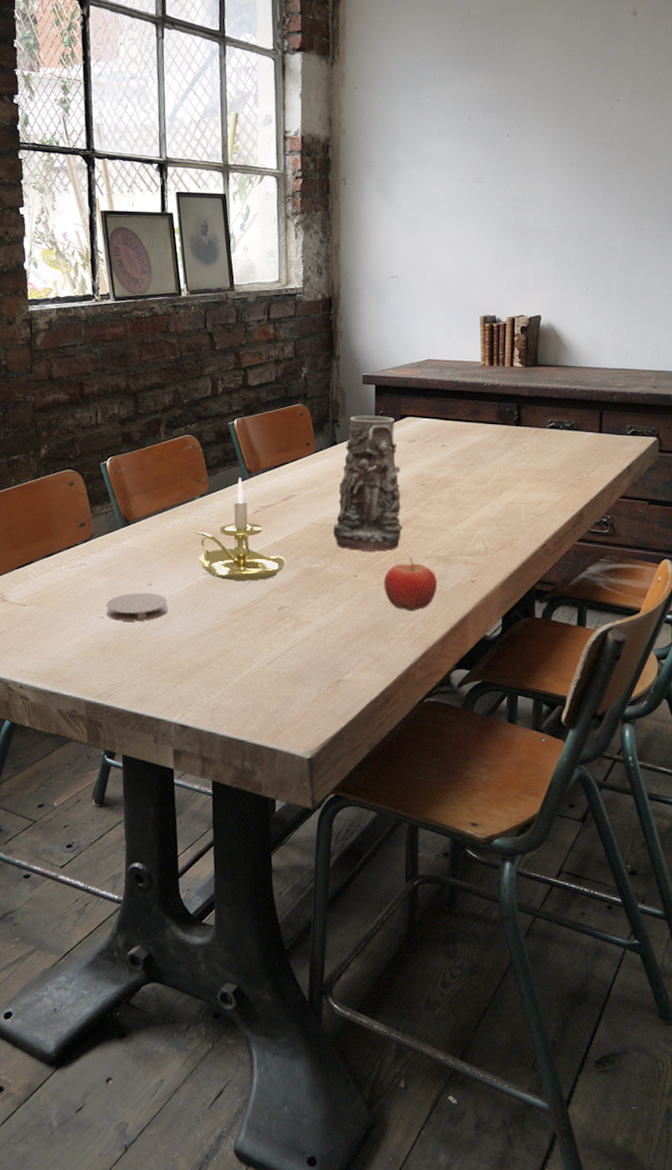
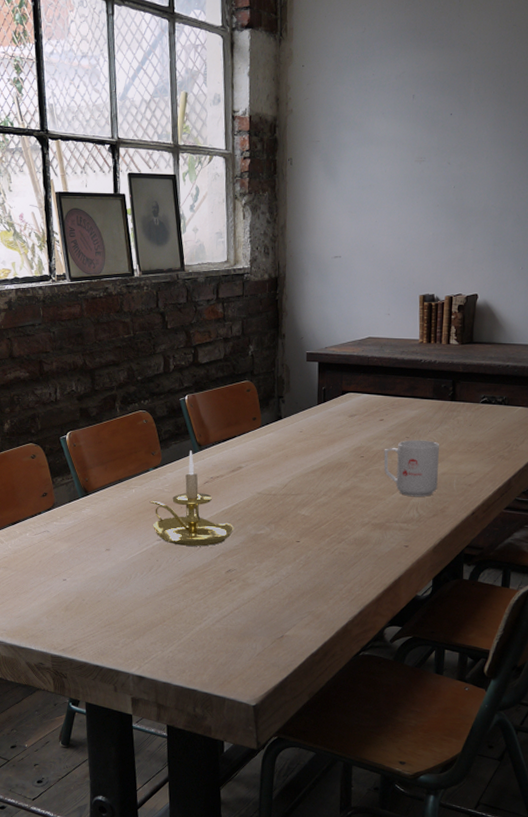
coaster: present [106,592,168,622] -> none [68,557,126,584]
vase: present [333,415,403,552] -> none [278,391,342,519]
fruit: present [384,558,437,612] -> none [324,525,373,574]
mug: none [446,466,505,527] -> present [383,439,439,497]

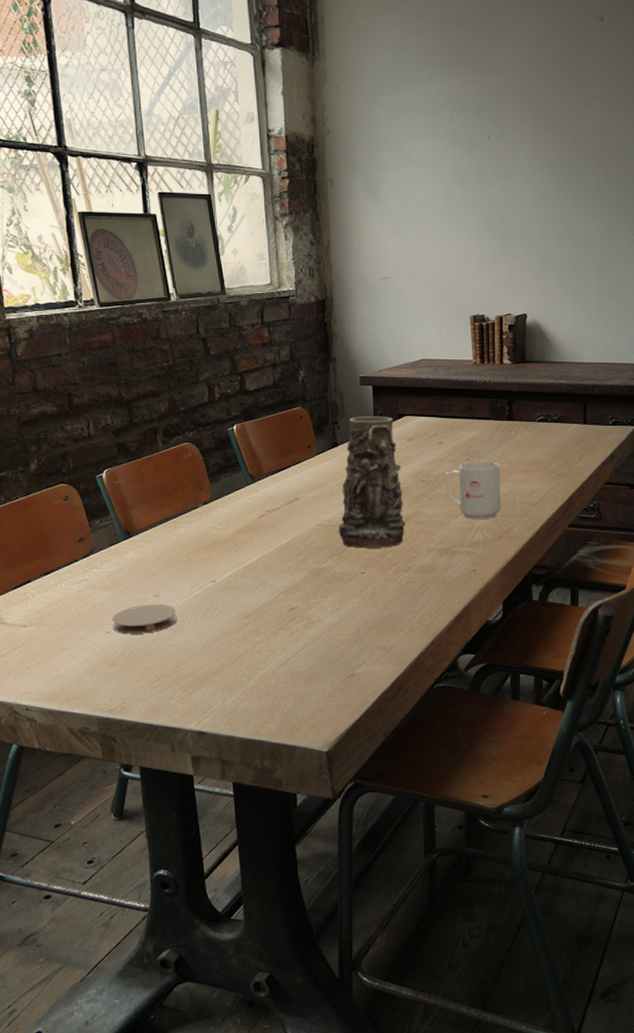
coaster: none [68,557,126,584] -> present [112,603,178,634]
candle holder: present [149,450,234,546] -> none [200,483,295,586]
vase: none [278,391,342,519] -> present [339,416,406,549]

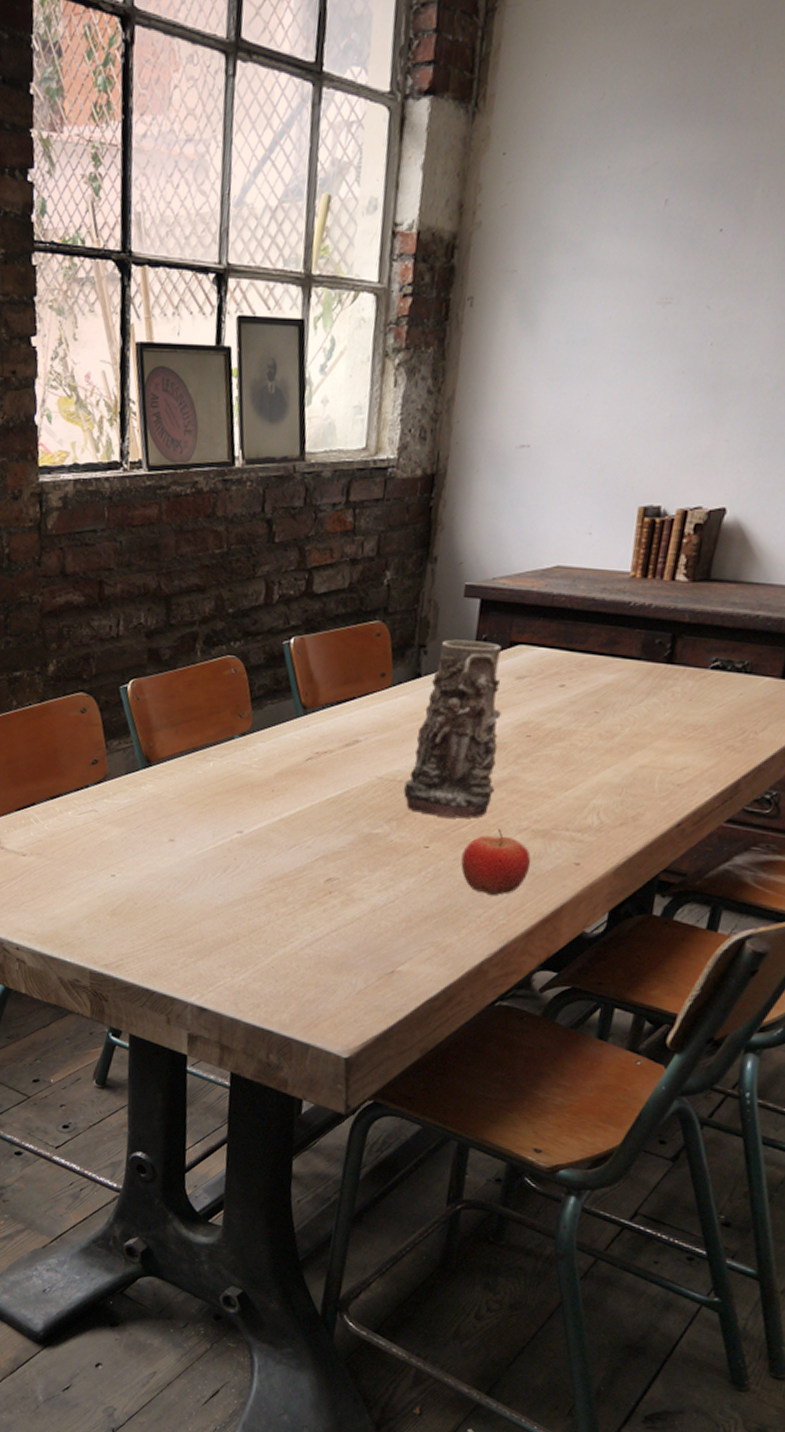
coaster: present [112,603,178,634] -> none [118,848,193,884]
fruit: none [390,552,441,603] -> present [461,829,531,896]
mug: present [445,461,501,519] -> none [557,715,641,797]

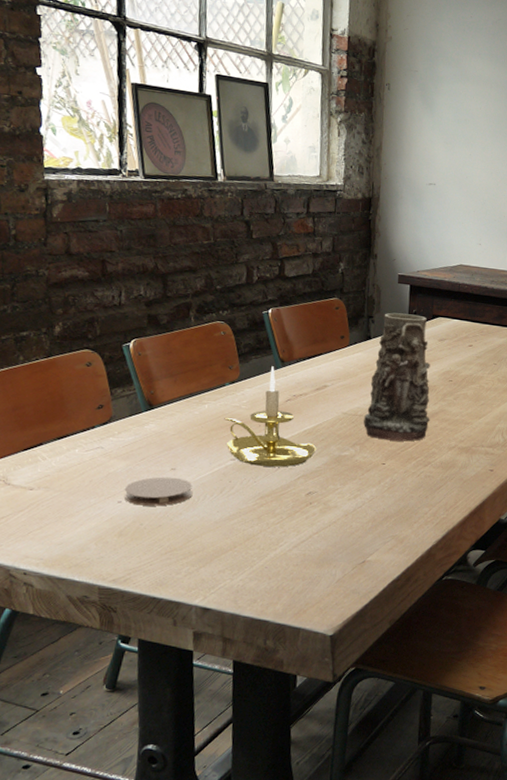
coaster: none [118,848,193,884] -> present [124,477,193,506]
candle holder: none [231,714,342,845] -> present [224,366,317,467]
fruit: present [461,829,531,896] -> none [410,448,459,498]

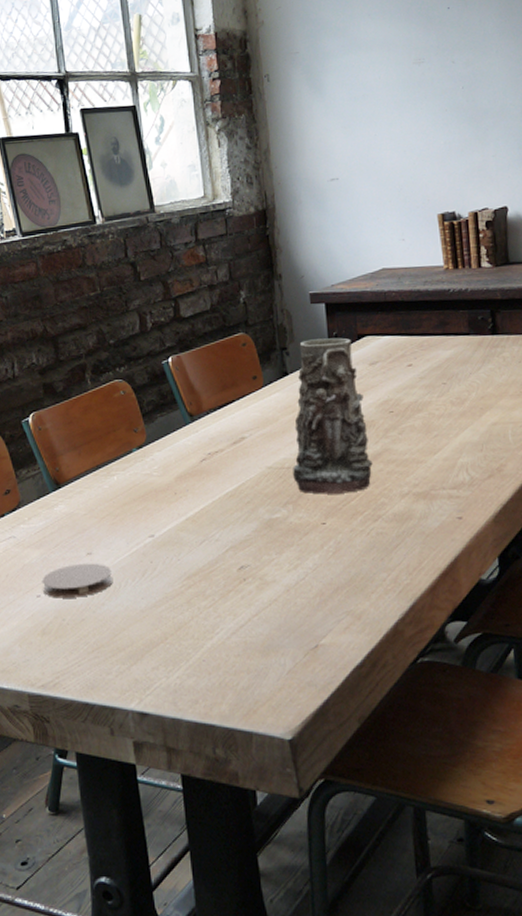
candle holder: present [224,366,317,467] -> none [136,423,243,541]

